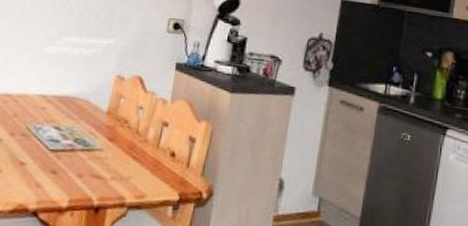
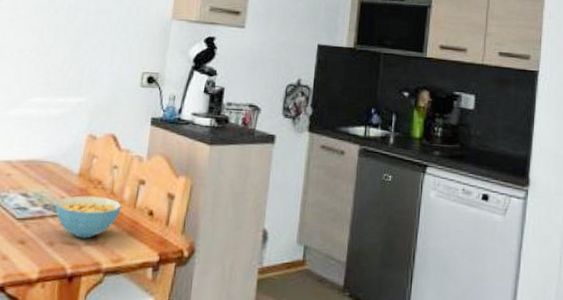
cereal bowl: none [85,133,146,174] -> present [55,195,122,239]

